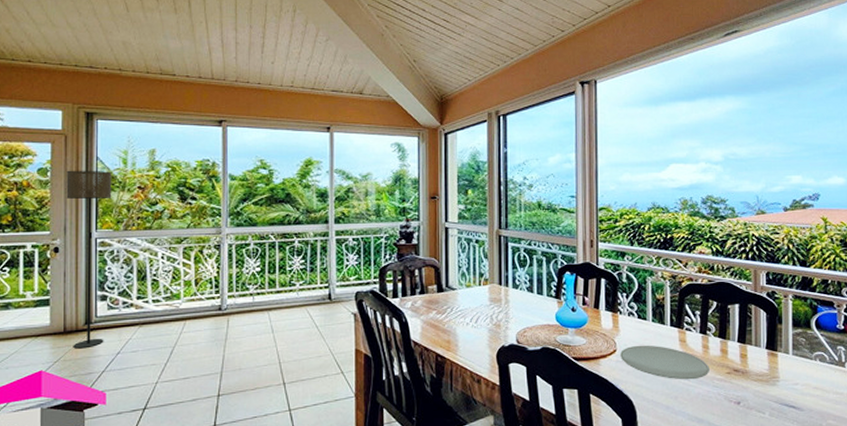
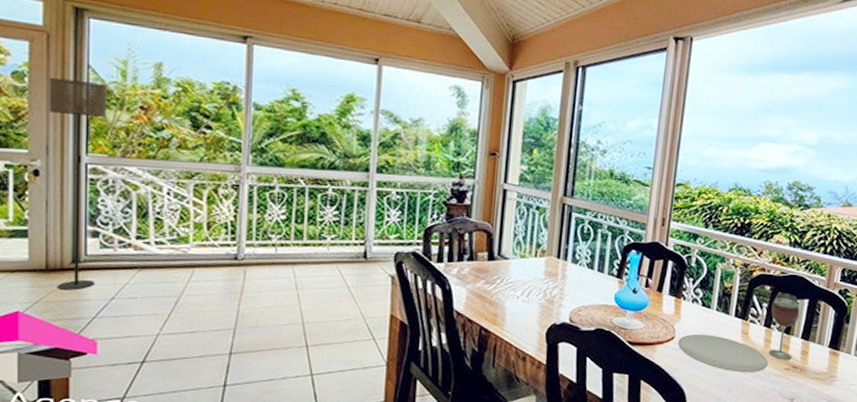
wineglass: none [704,299,732,364] -> present [768,292,800,360]

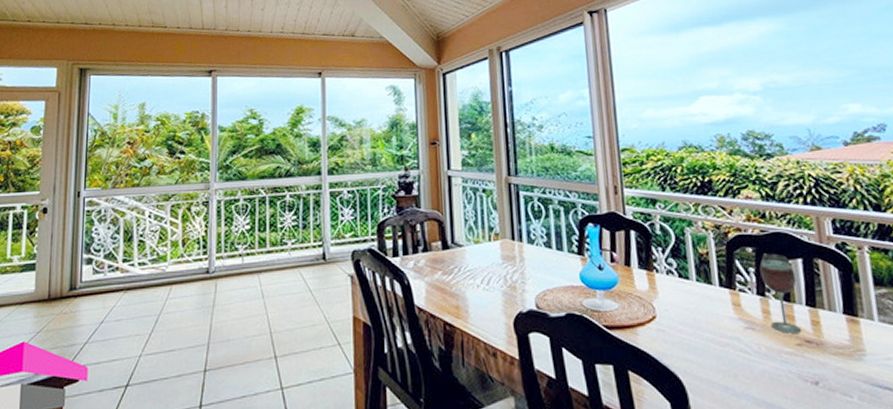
floor lamp: present [49,77,108,290] -> none [56,126,103,318]
plate: present [678,333,769,373] -> none [661,309,775,354]

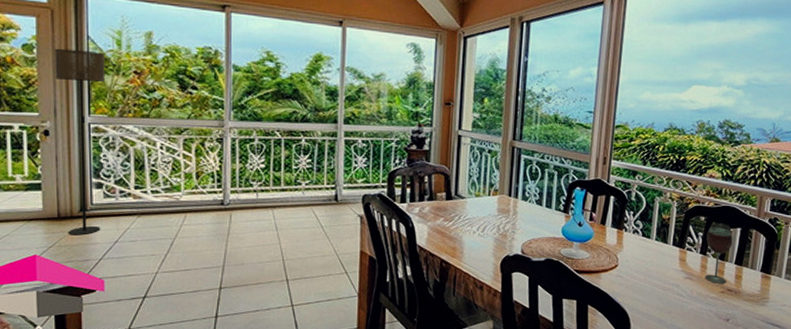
floor lamp: none [56,126,103,318] -> present [54,48,106,236]

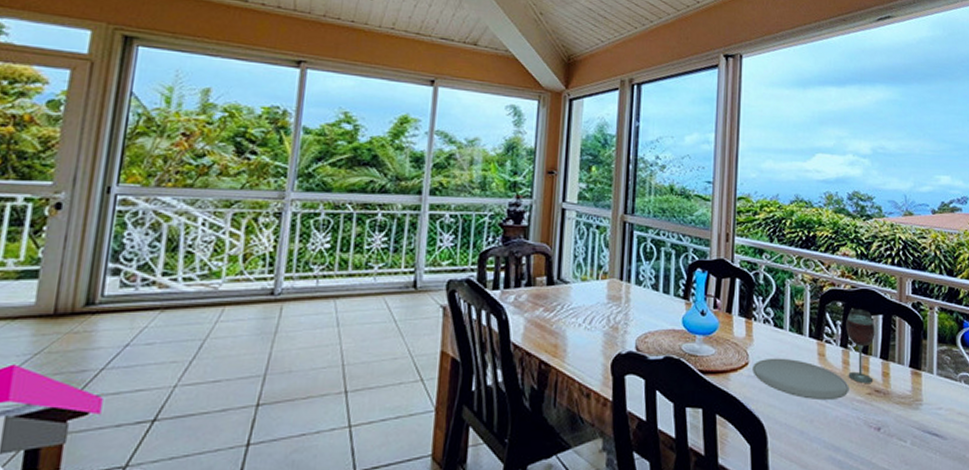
floor lamp: present [54,48,106,236] -> none [64,105,149,338]
plate: none [621,261,705,297] -> present [753,358,849,401]

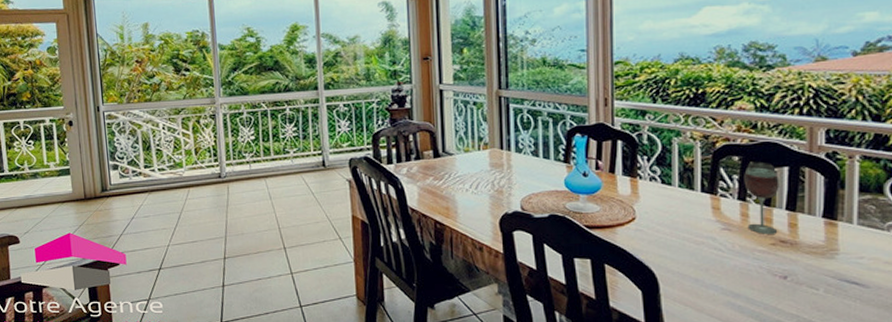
plate: present [753,358,849,401] -> none [640,212,749,251]

